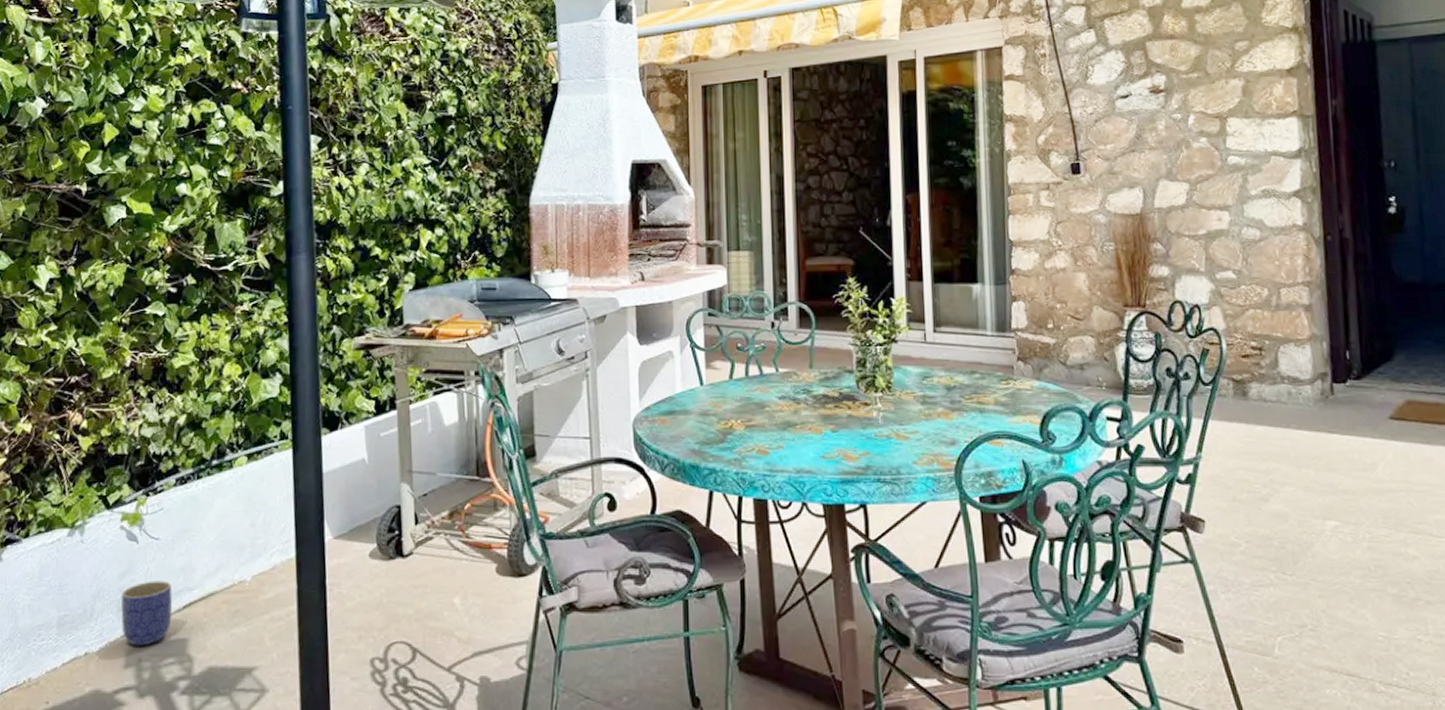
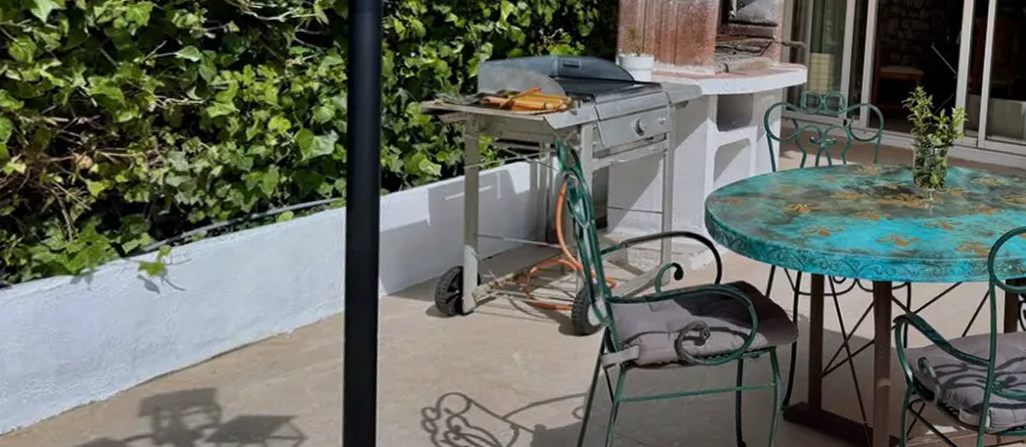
planter: present [120,581,173,646] -> none [136,331,200,395]

